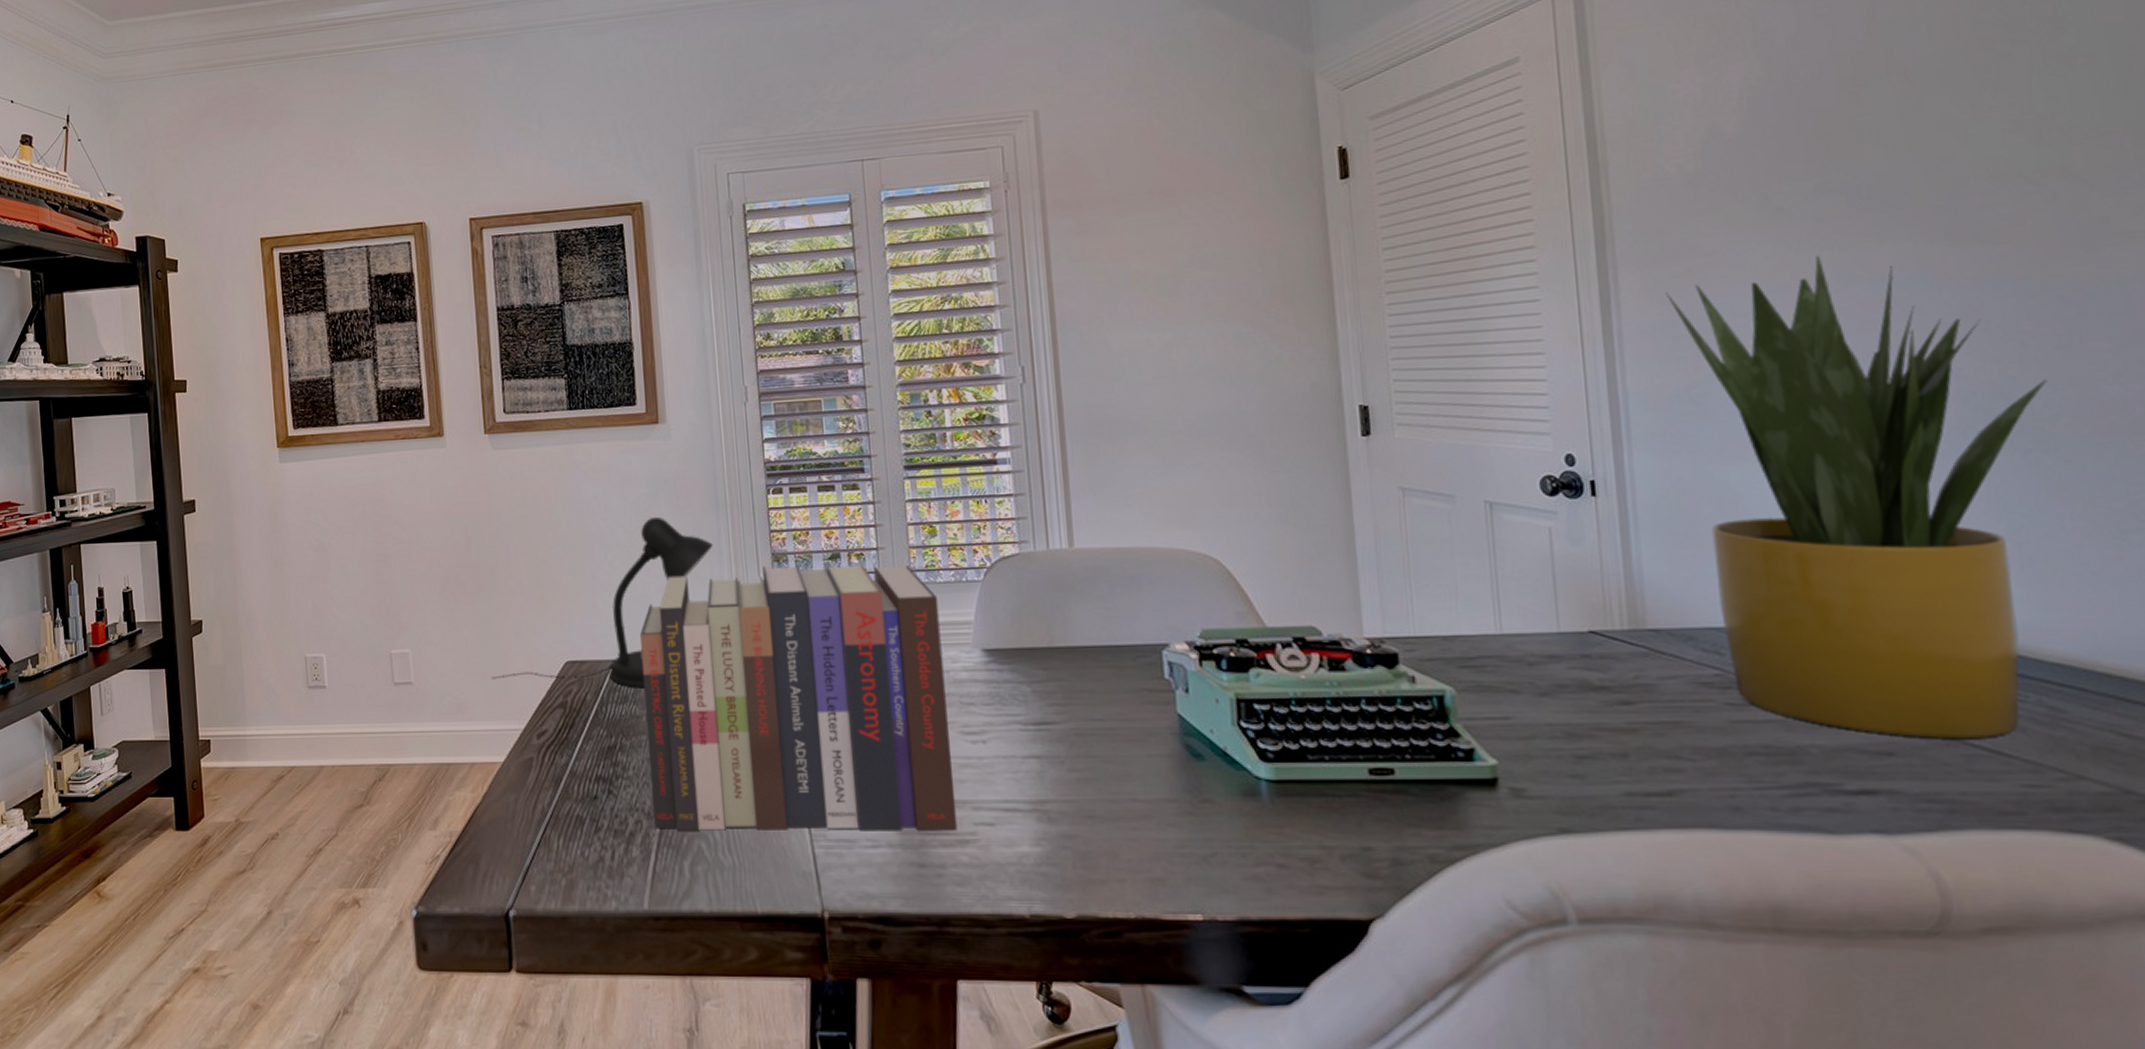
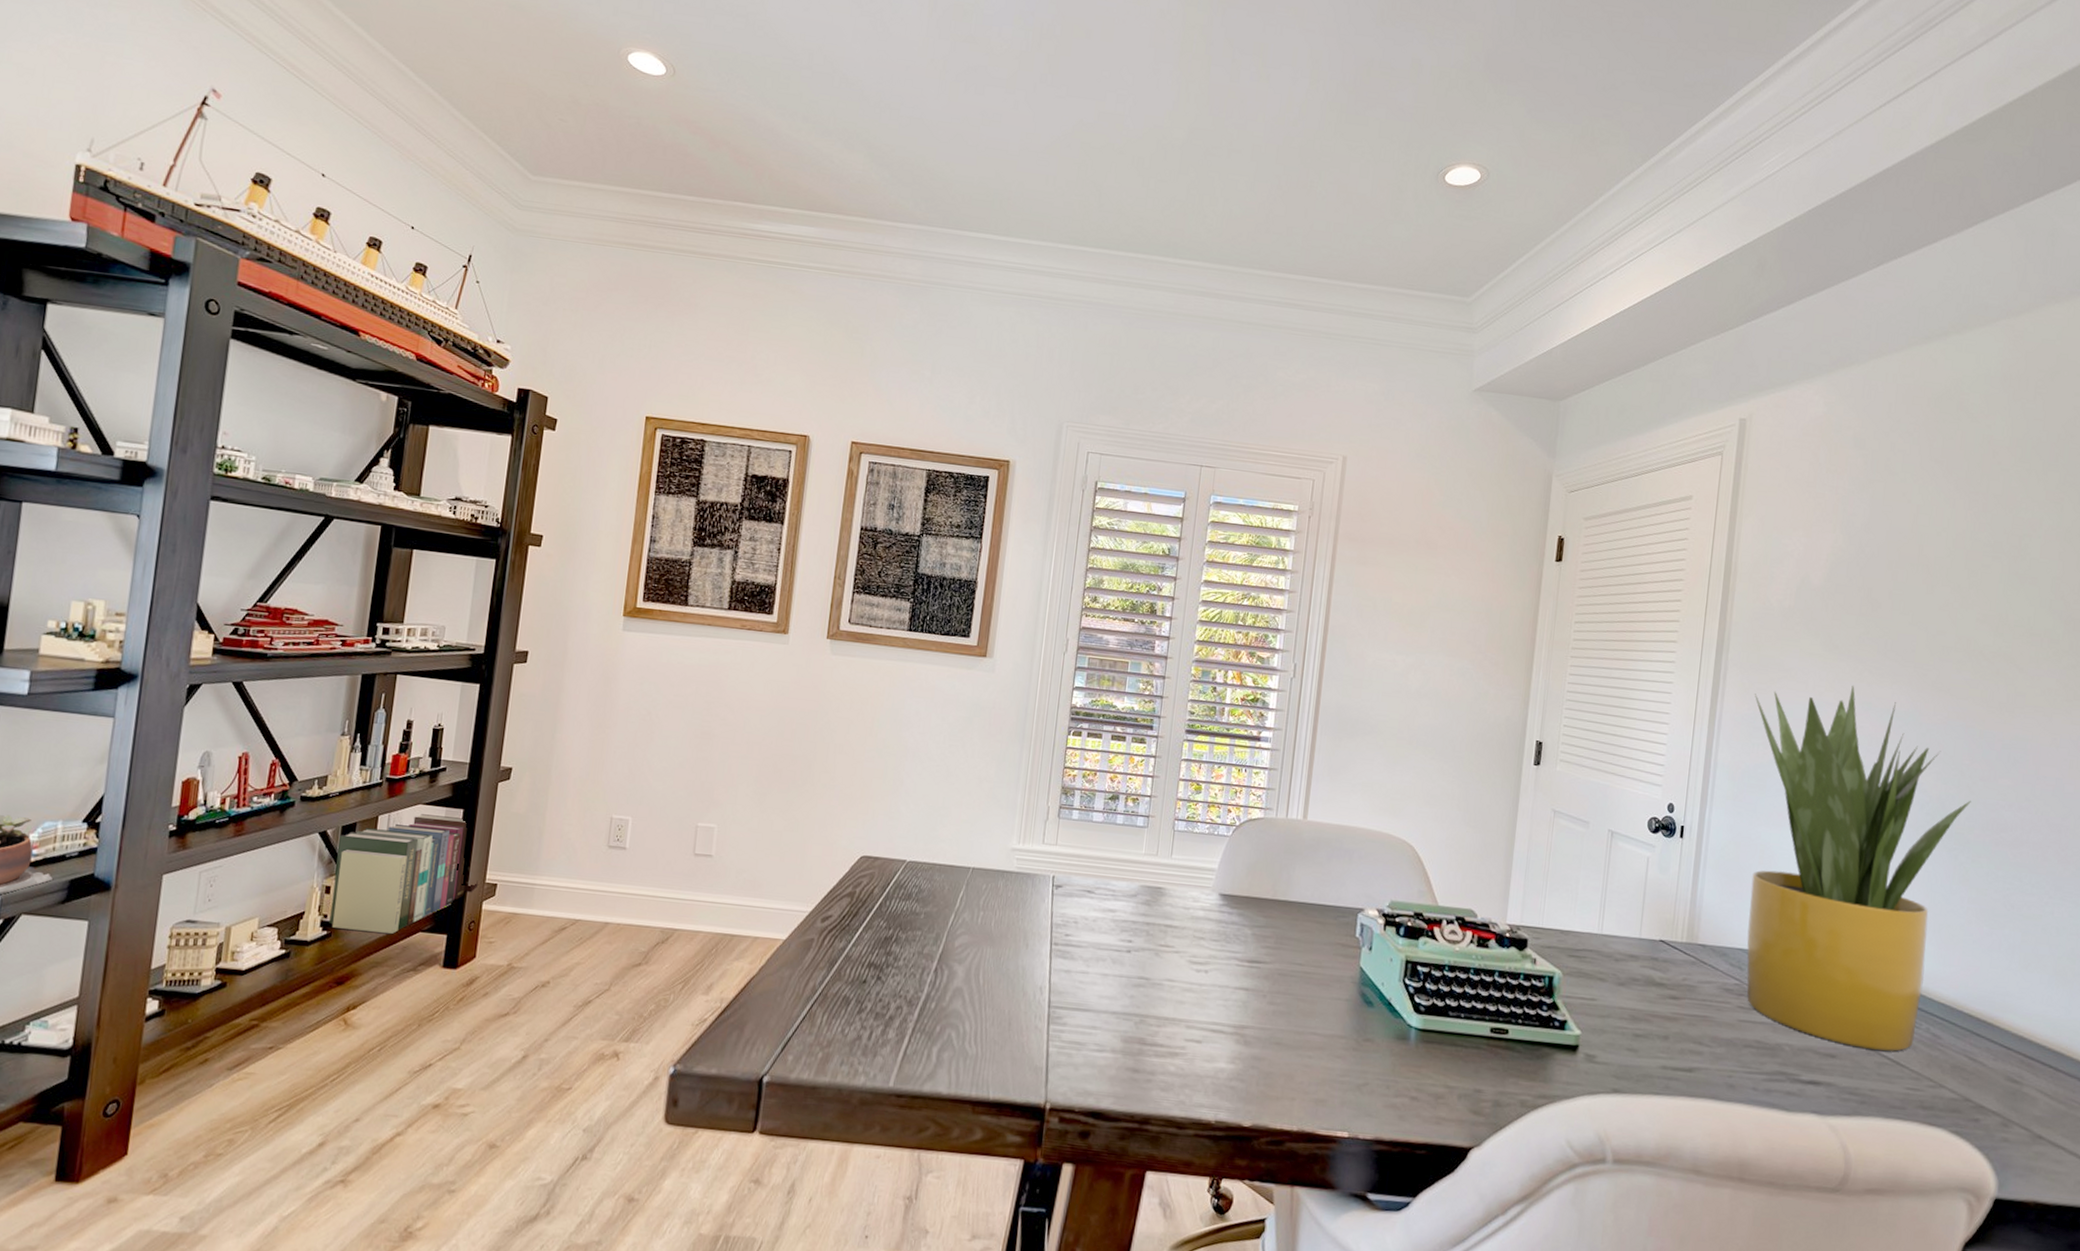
books: none [60,678,193,802] -> present [329,814,478,934]
desk lamp: present [492,516,713,688] -> none [790,738,1013,889]
books: present [639,563,958,831] -> none [912,794,1192,1044]

